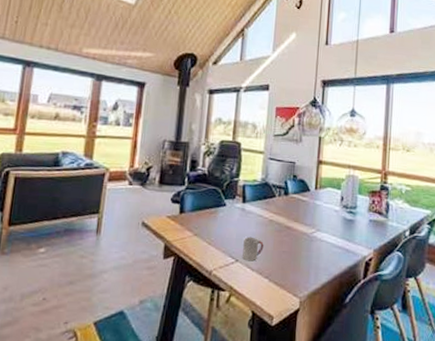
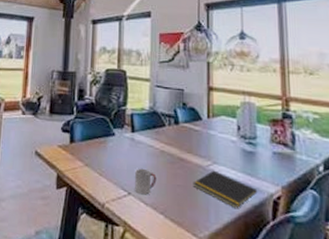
notepad: none [297,237,354,271] -> present [193,170,258,209]

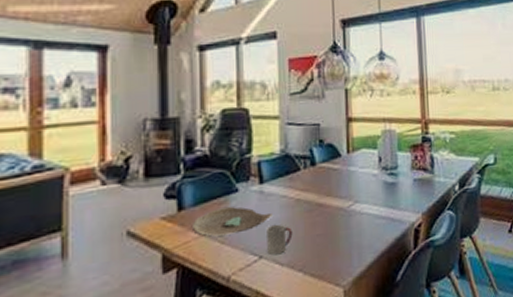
decorative bowl: none [80,146,141,170] -> present [193,206,272,237]
notepad: present [193,170,258,209] -> none [333,210,400,247]

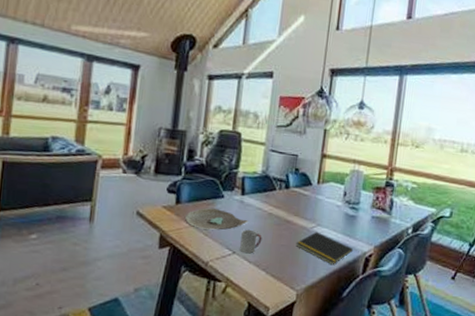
notepad: none [333,210,400,247] -> present [296,231,354,266]

